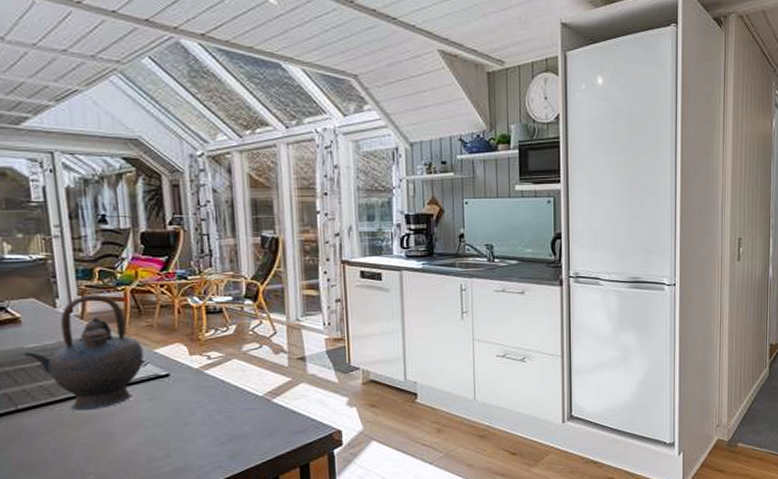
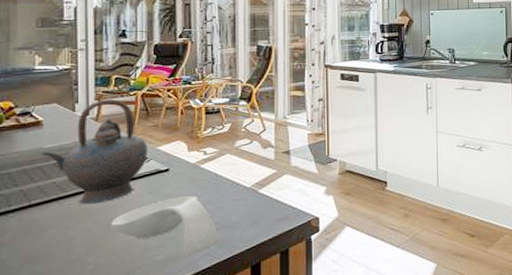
spoon rest: none [110,404,232,469] -> present [111,196,219,257]

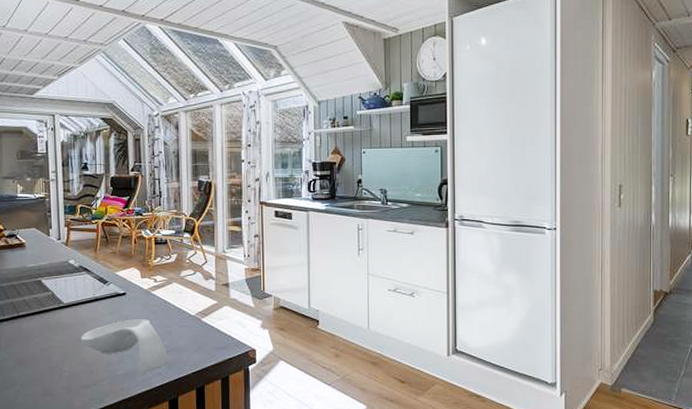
teapot: present [42,99,147,205] -> none [26,227,108,320]

